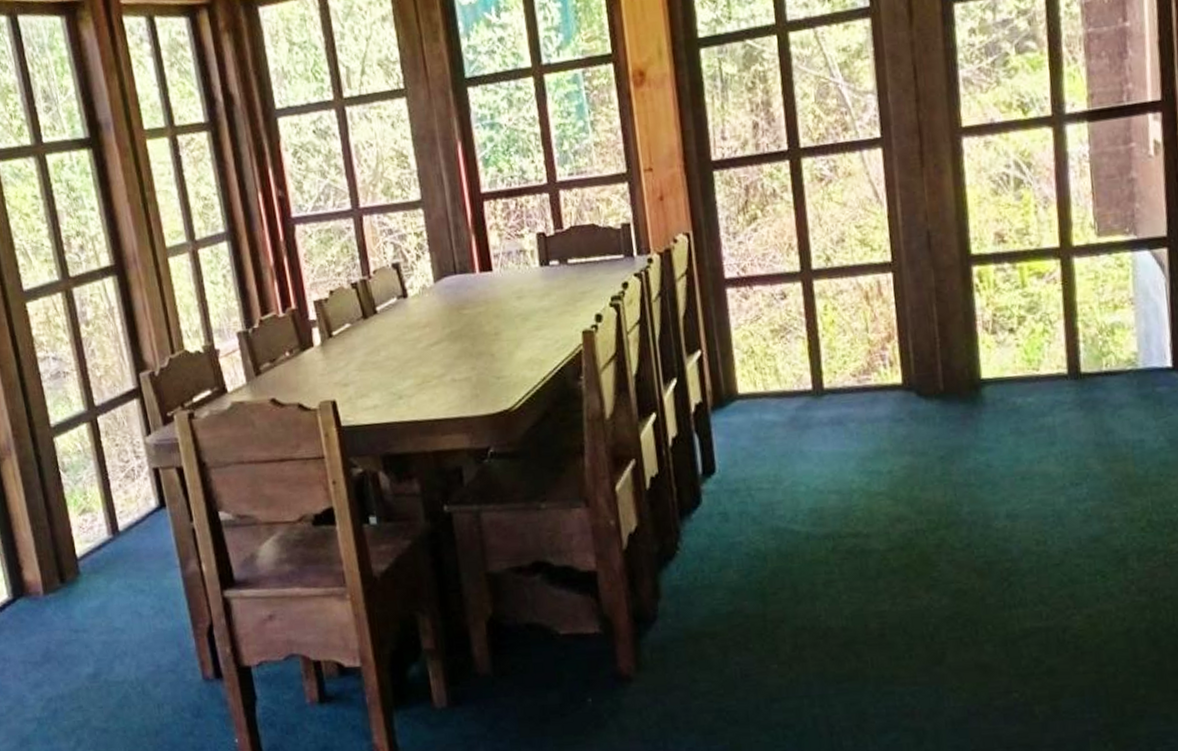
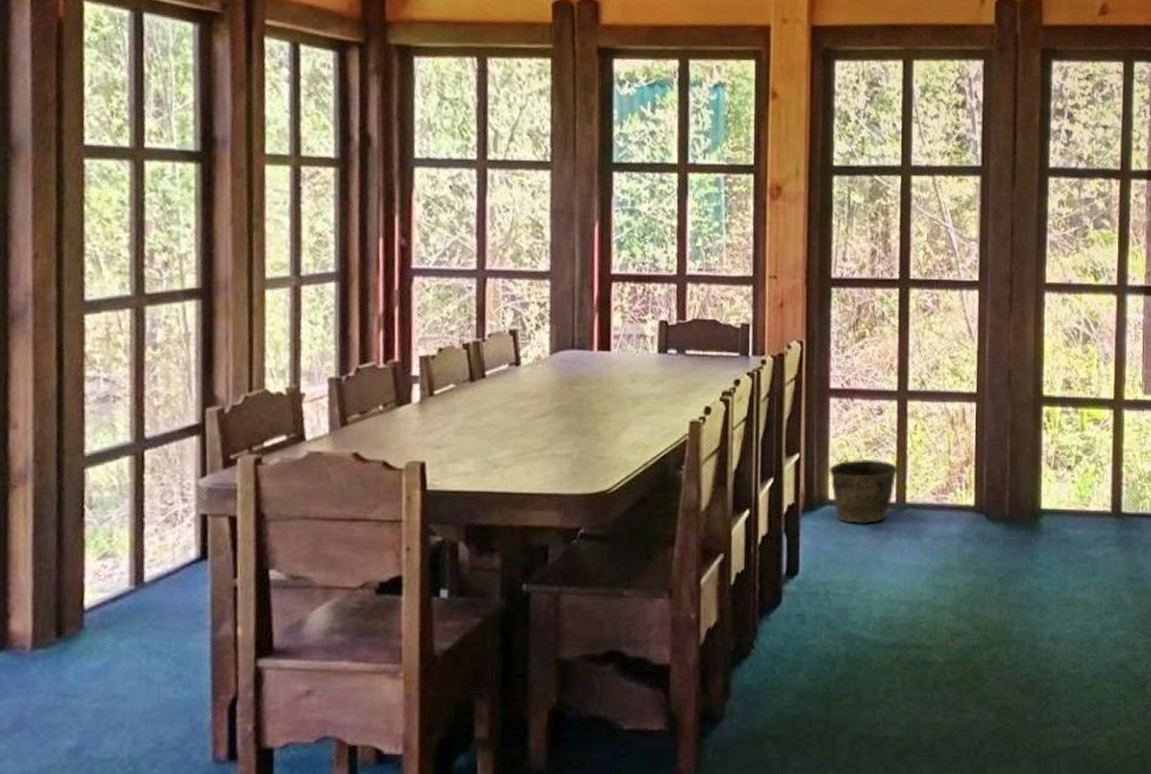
bucket: none [734,347,811,417] -> present [828,458,898,525]

